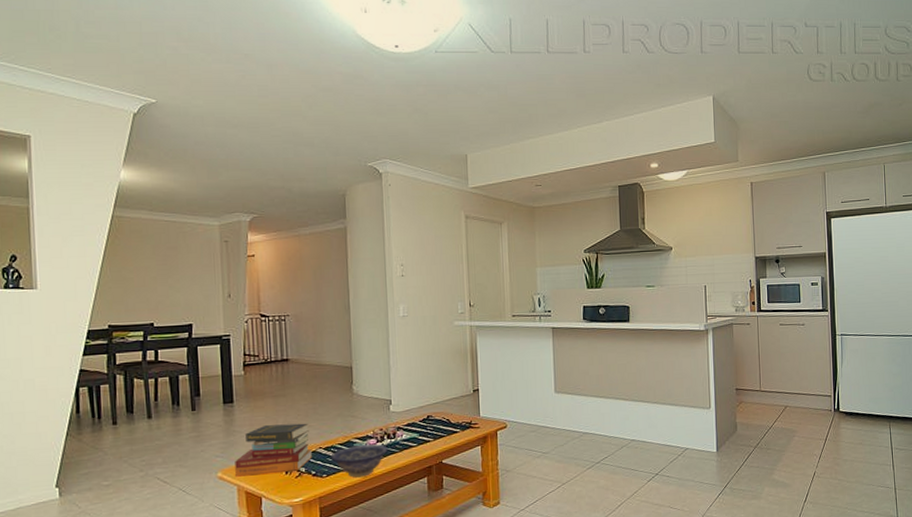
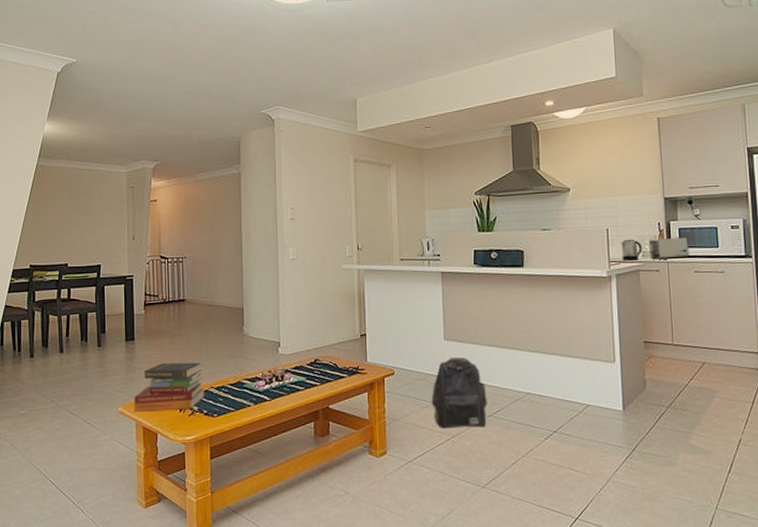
decorative bowl: present [330,443,389,478] -> none [221,385,277,419]
backpack: none [542,408,595,477] -> present [431,357,487,429]
kettle: none [717,295,735,315] -> present [621,239,642,261]
toaster: none [742,294,776,315] -> present [649,238,689,260]

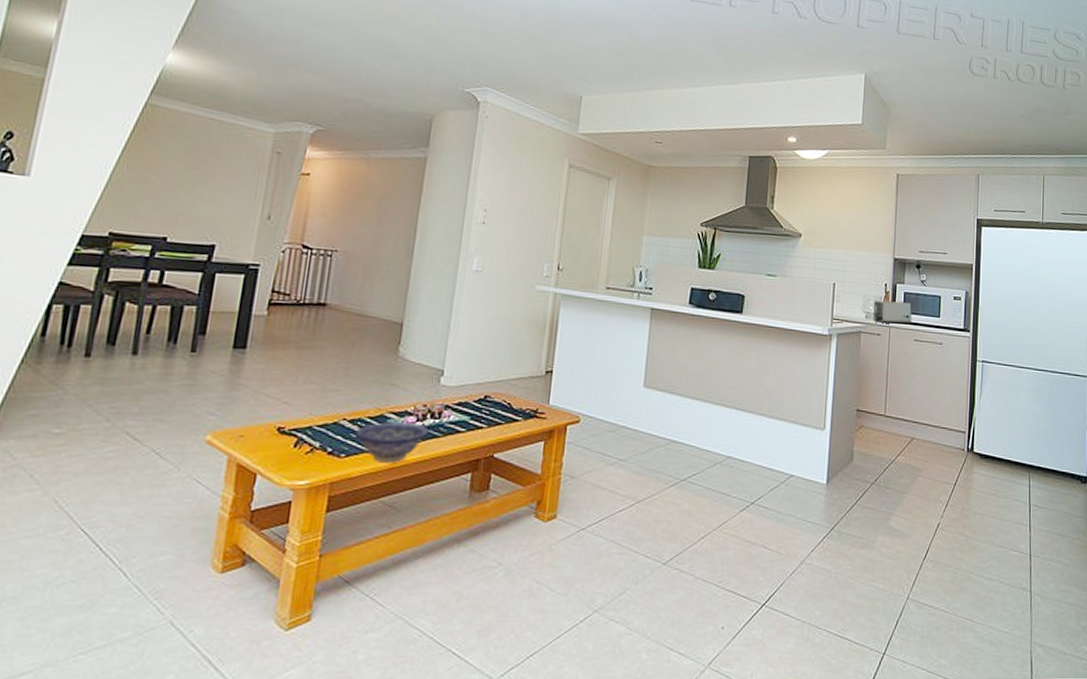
books: present [133,362,205,412] -> none [227,382,336,445]
decorative bowl: none [221,385,277,419] -> present [354,421,430,463]
backpack: present [431,357,487,429] -> none [618,407,683,493]
kettle: present [621,239,642,261] -> none [845,296,866,321]

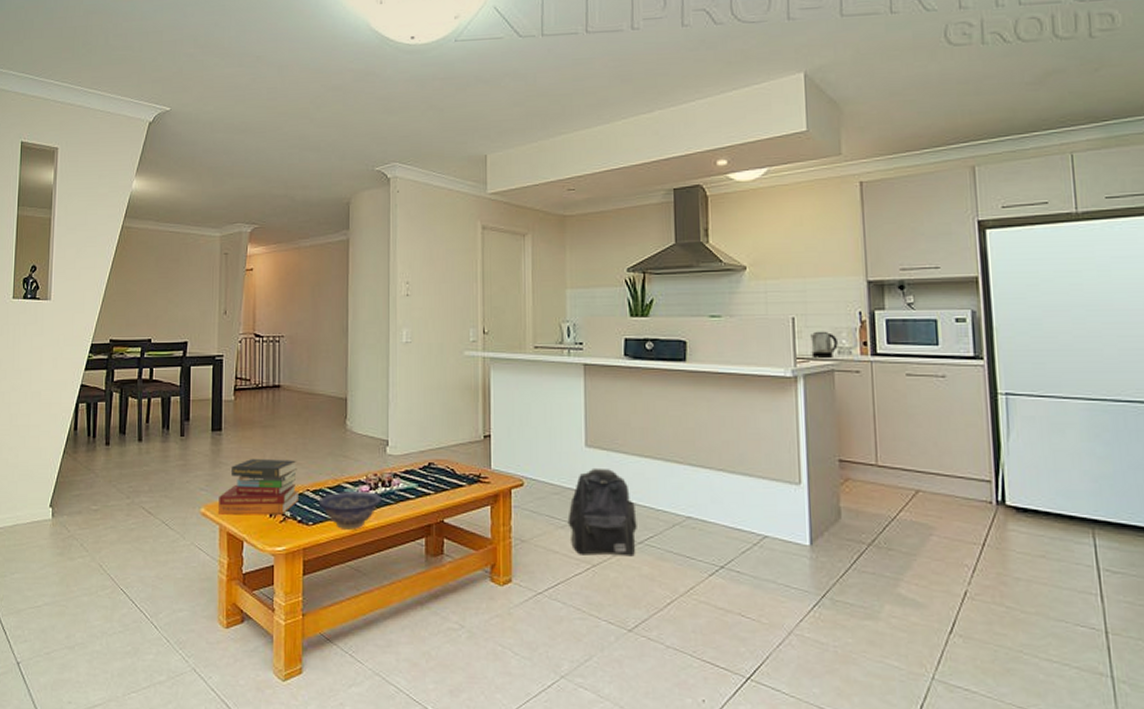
books: none [227,382,336,445] -> present [217,459,300,515]
backpack: none [618,407,683,493] -> present [567,467,637,557]
kettle: none [845,296,866,321] -> present [810,331,838,358]
toaster: present [873,300,912,325] -> none [847,331,899,359]

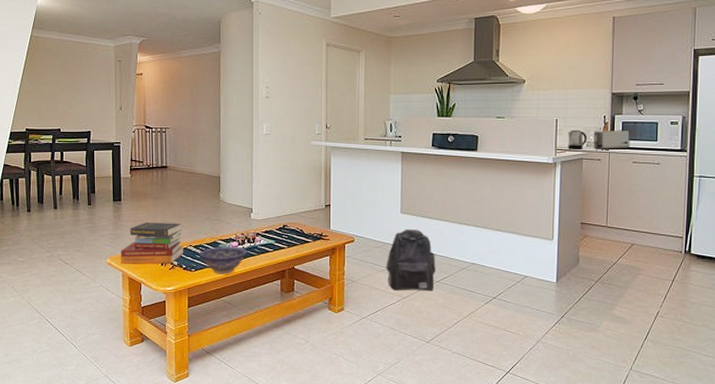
toaster: none [847,331,899,359] -> present [594,131,630,151]

